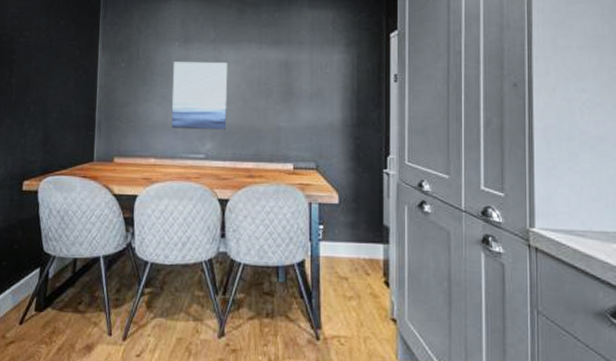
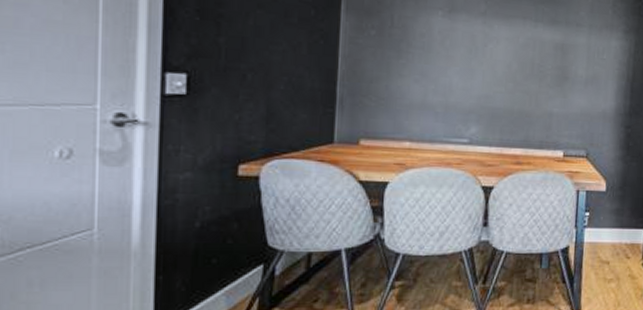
wall art: present [172,62,228,130] -> none [432,34,499,114]

